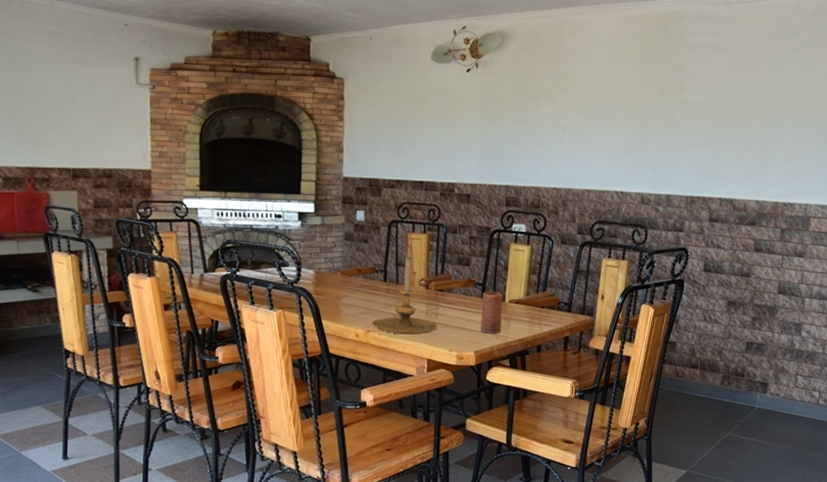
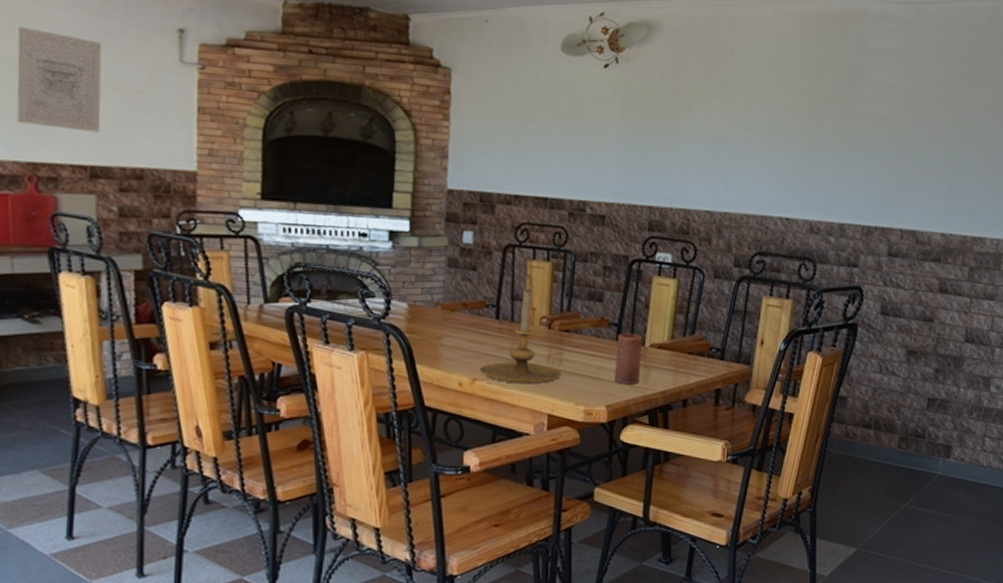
wall art: none [18,62,79,142] -> present [17,27,102,133]

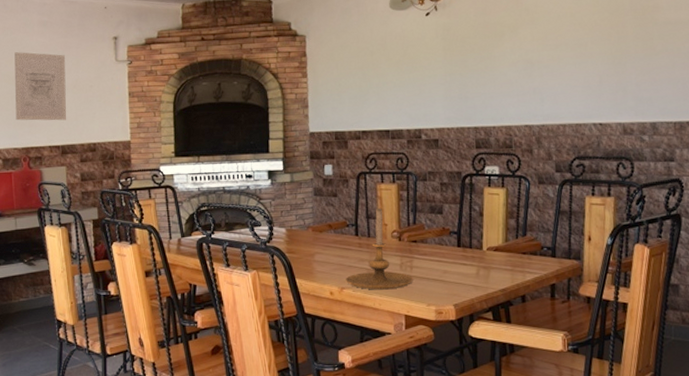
candle: present [615,333,643,385] -> none [458,240,481,285]

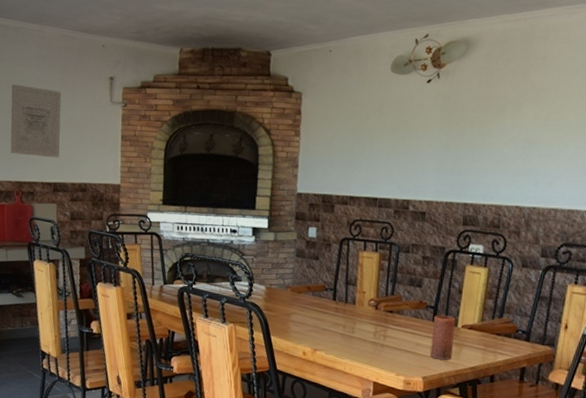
candle holder: present [346,207,413,290] -> none [319,275,386,356]
candle: none [458,240,481,285] -> present [430,315,456,360]

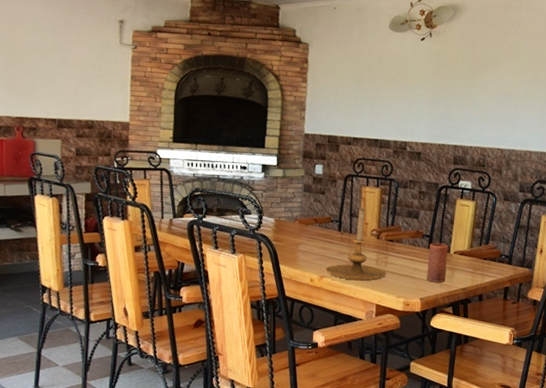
wall art: present [10,84,62,158] -> none [11,22,68,95]
candle holder: none [319,275,386,356] -> present [326,208,387,281]

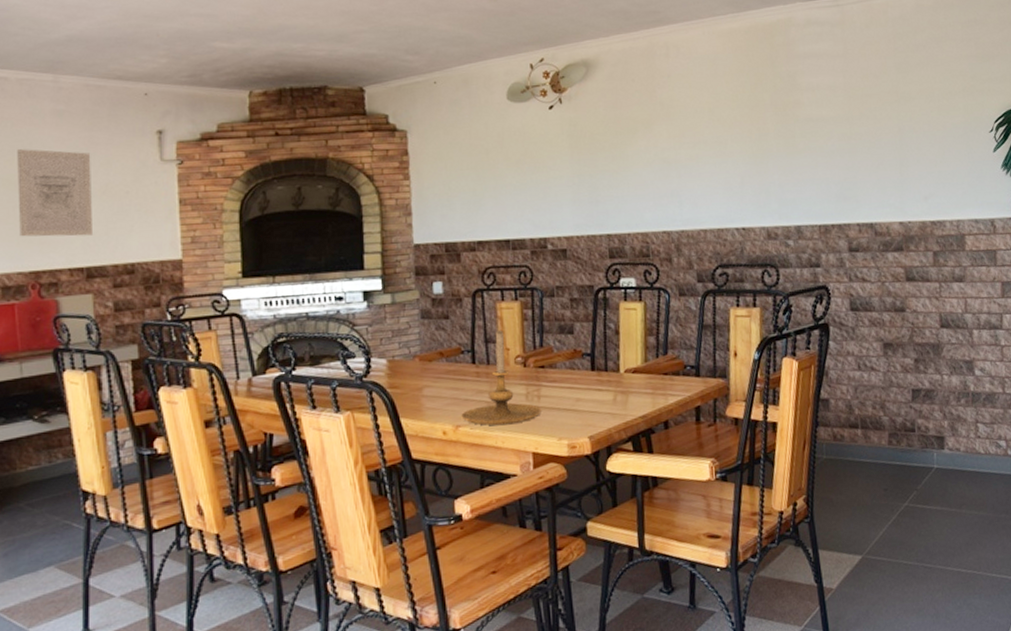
wall art: none [11,22,68,95] -> present [17,149,92,237]
candle: present [427,243,449,283] -> none [591,361,619,414]

